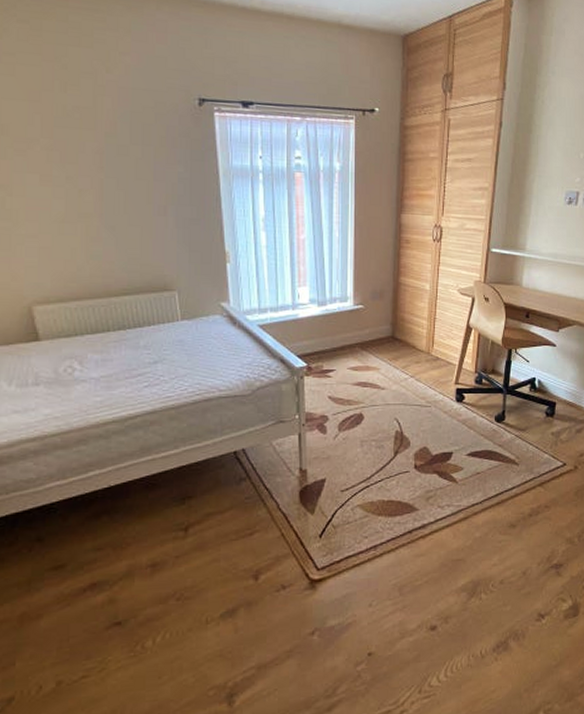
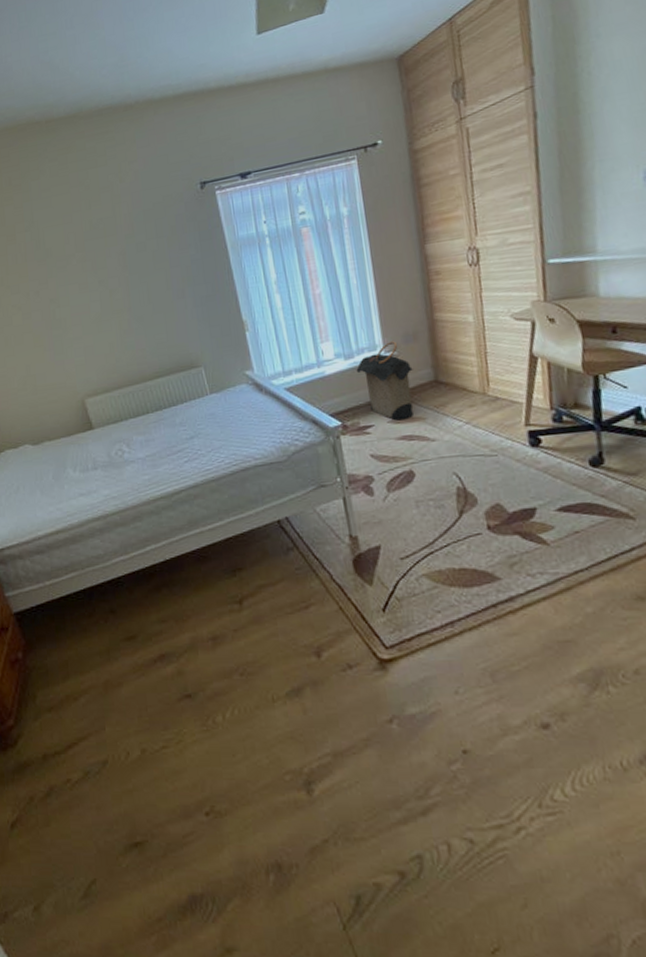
laundry hamper: none [327,296,377,368] -> present [356,341,415,421]

